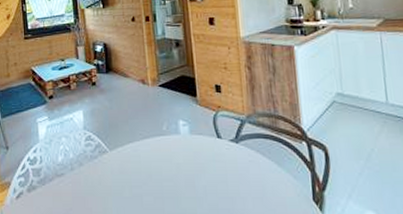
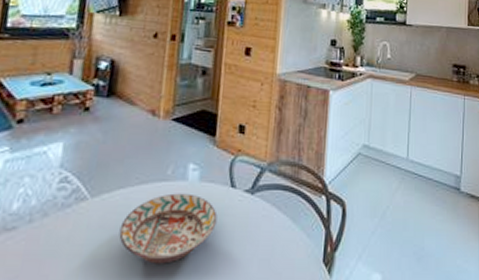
decorative bowl: none [135,144,211,201] -> present [119,193,217,264]

